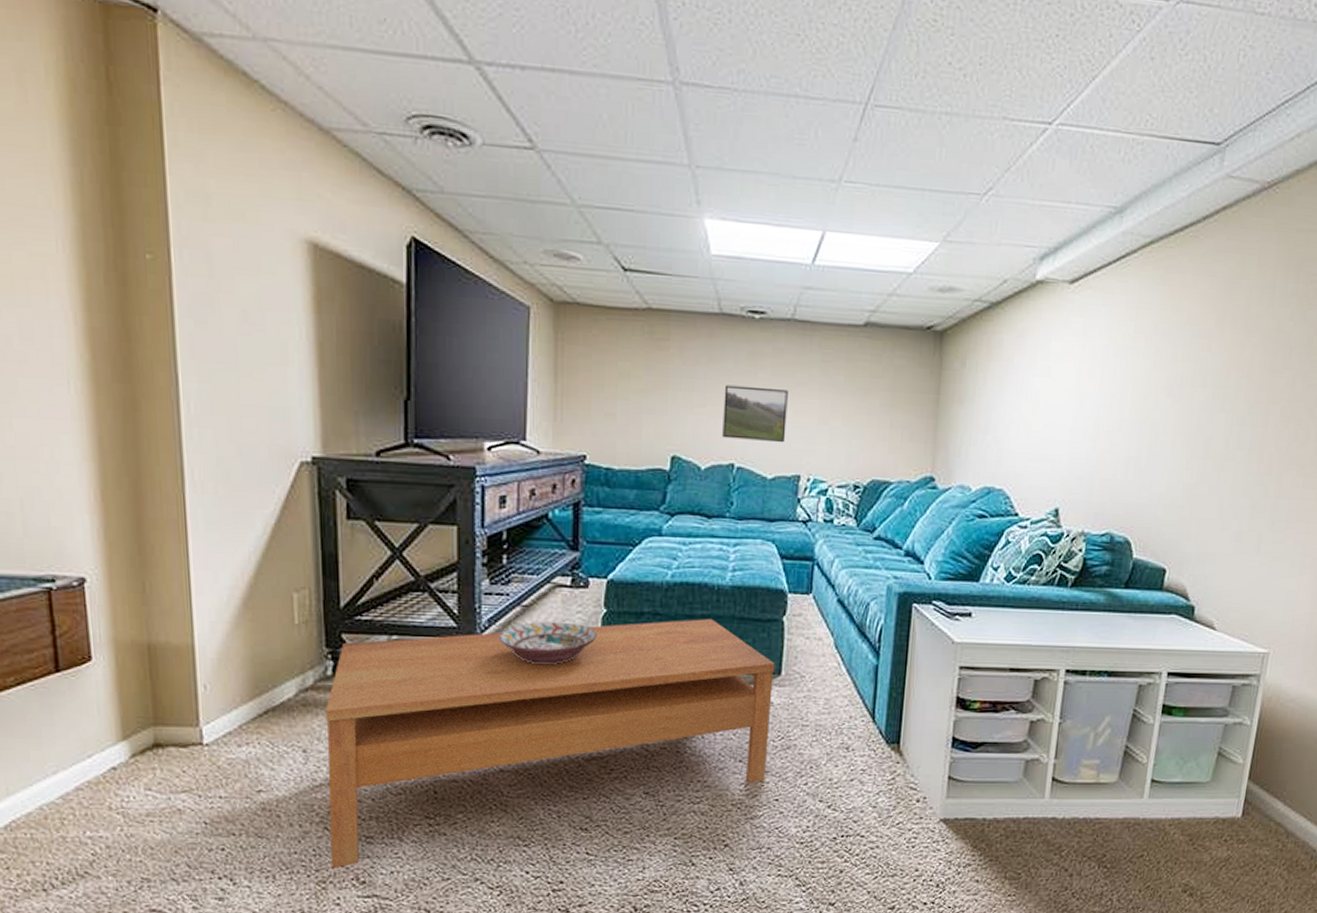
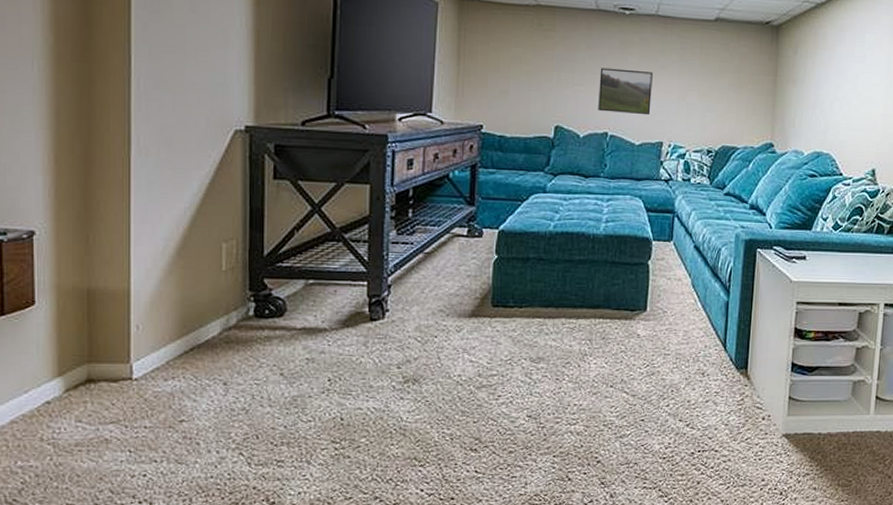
coffee table: present [325,619,775,868] -> none [244,263,642,491]
decorative bowl: present [499,621,597,665] -> none [403,266,489,305]

